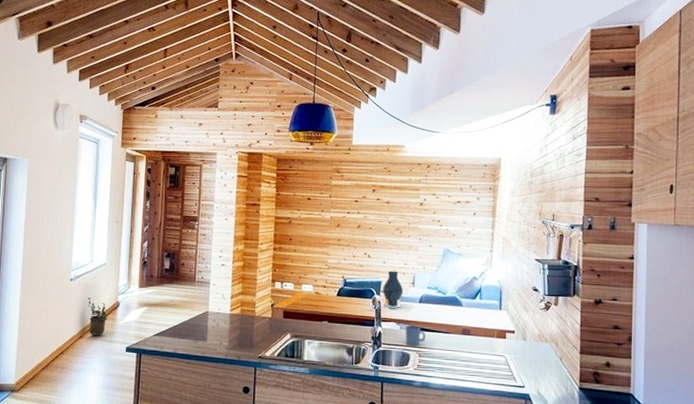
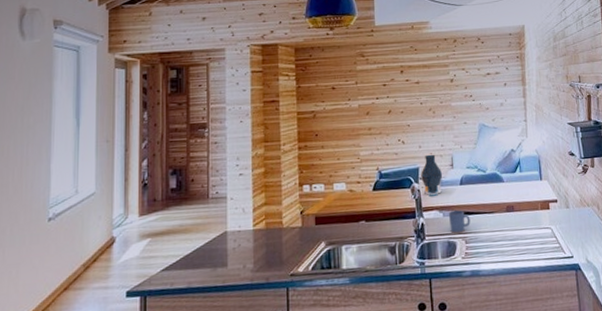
potted plant: present [87,297,109,336] -> none [72,238,102,285]

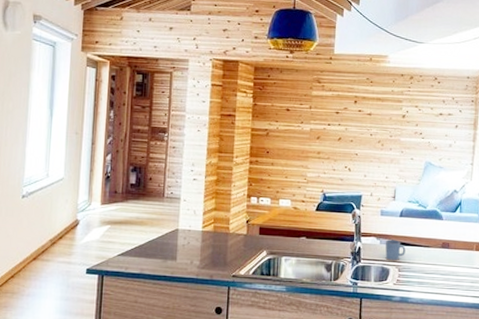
vase: present [421,154,443,198] -> none [363,184,384,225]

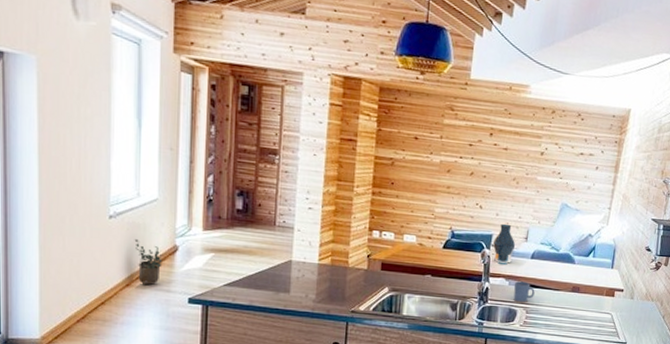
potted plant: none [42,216,67,257] -> present [134,239,164,285]
vase: none [363,184,384,225] -> present [493,223,516,266]

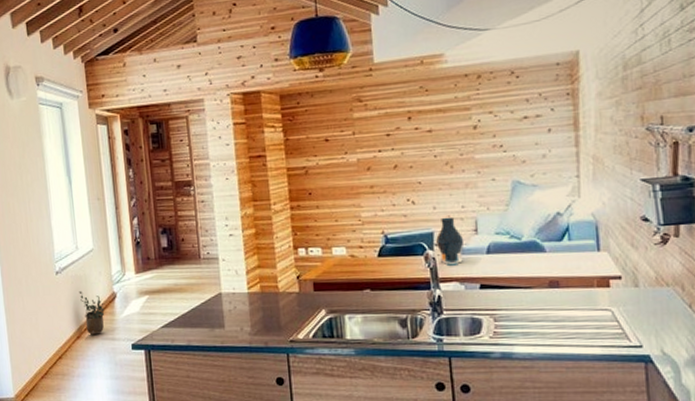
mug: present [513,281,535,303] -> none [471,283,500,310]

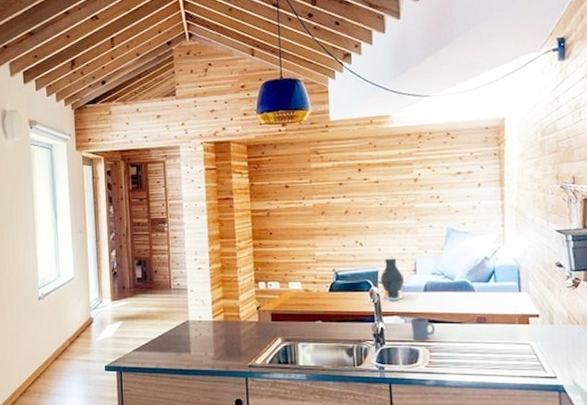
potted plant: present [78,291,106,335] -> none [58,316,83,356]
mug: none [471,283,500,310] -> present [410,317,435,341]

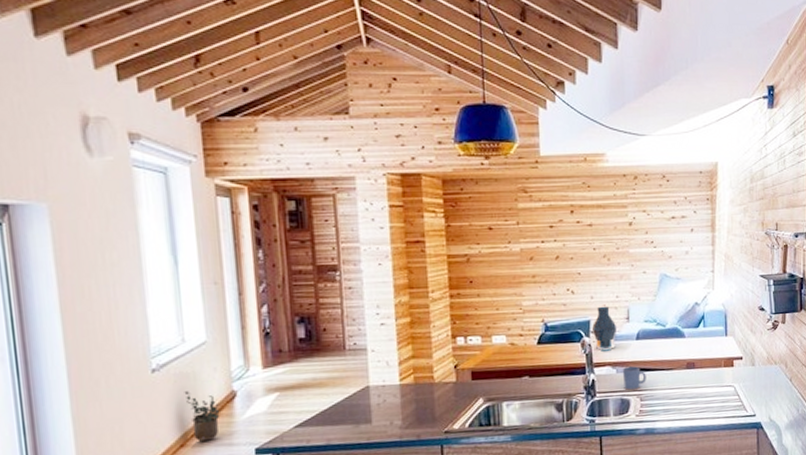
potted plant: none [58,316,83,356] -> present [184,391,222,442]

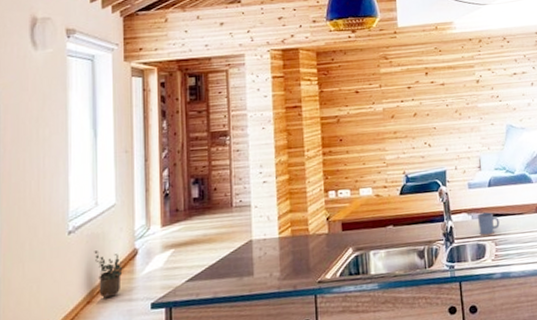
vase: present [592,306,617,353] -> none [448,156,471,200]

